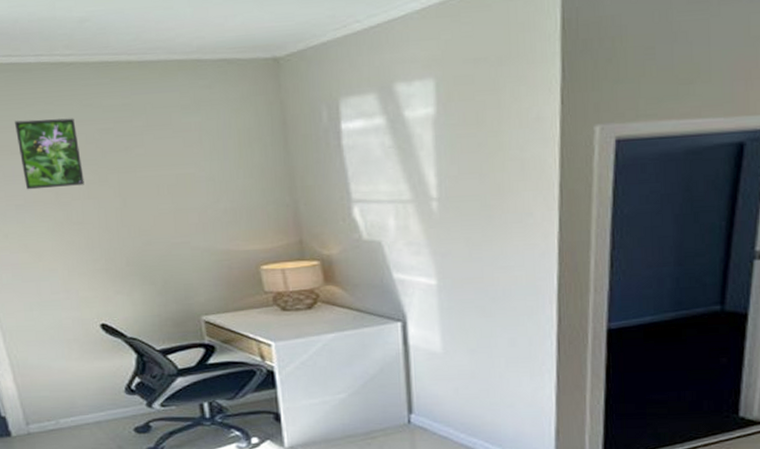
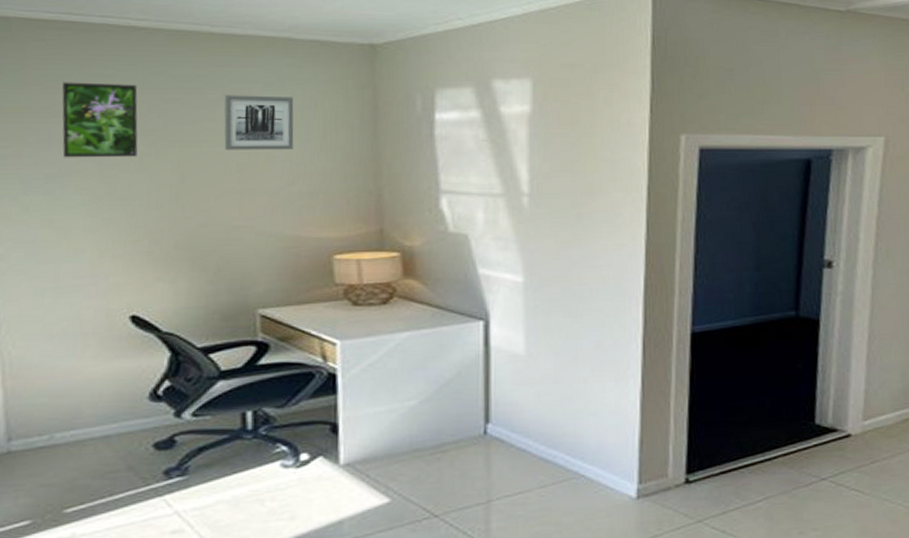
wall art: none [148,118,214,174] -> present [224,95,294,150]

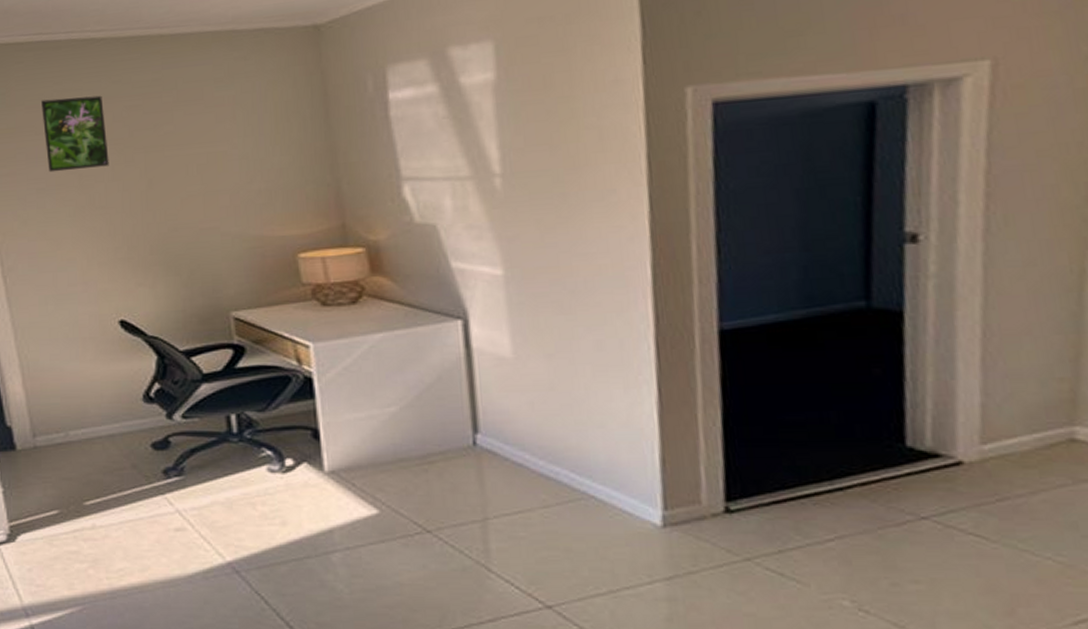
wall art: present [224,95,294,150] -> none [179,91,248,153]

